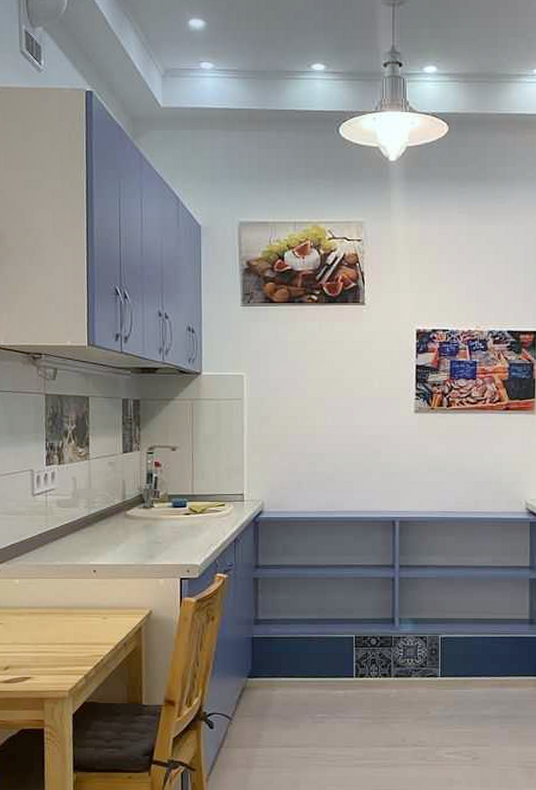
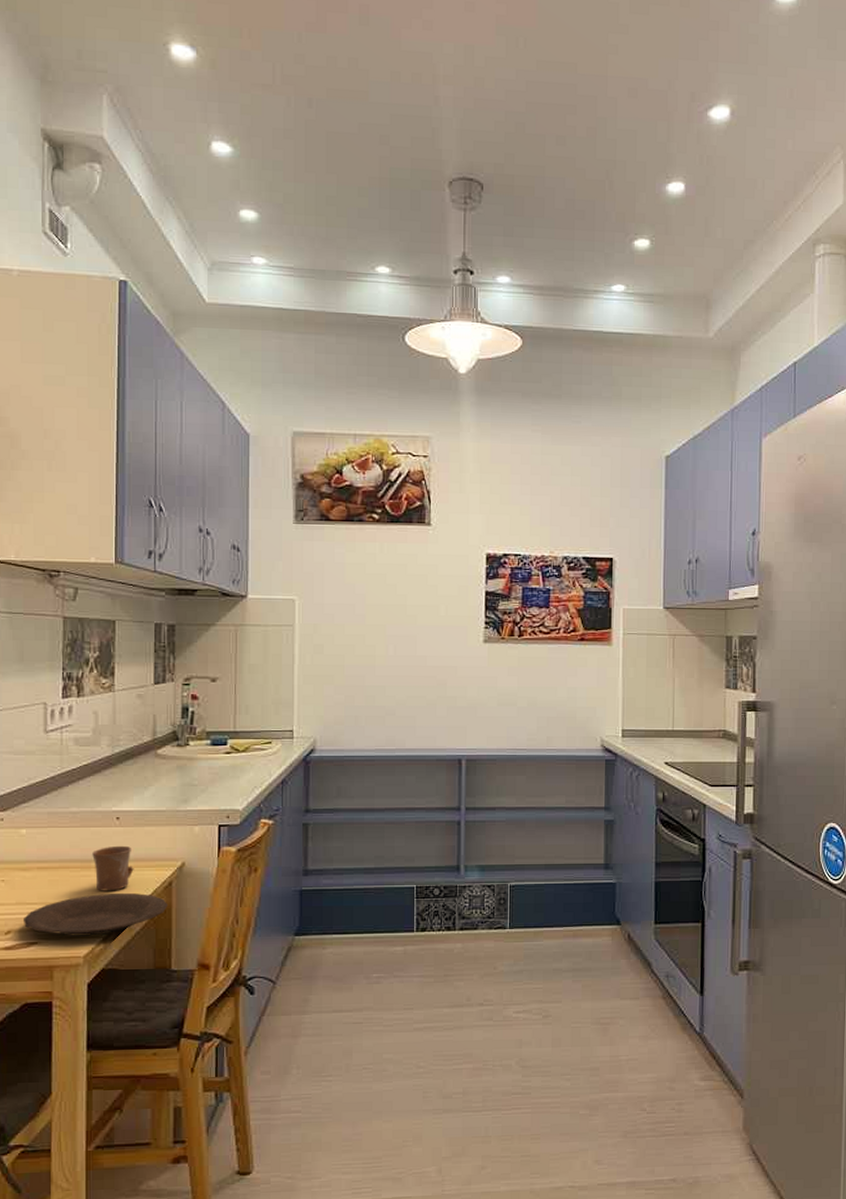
plate: none [19,636,138,673] -> present [24,892,167,936]
mug: none [74,595,109,635] -> present [92,845,134,891]

